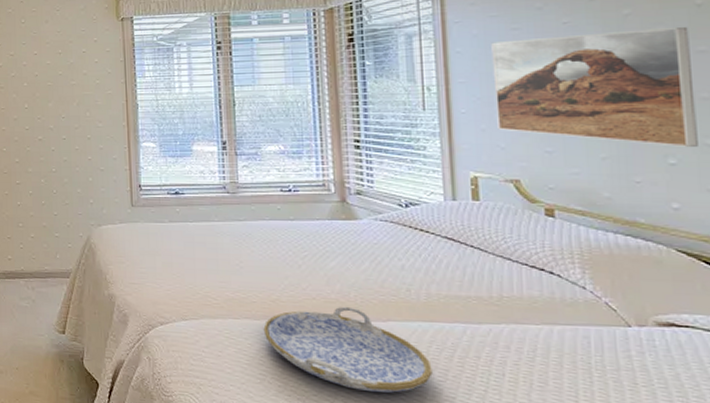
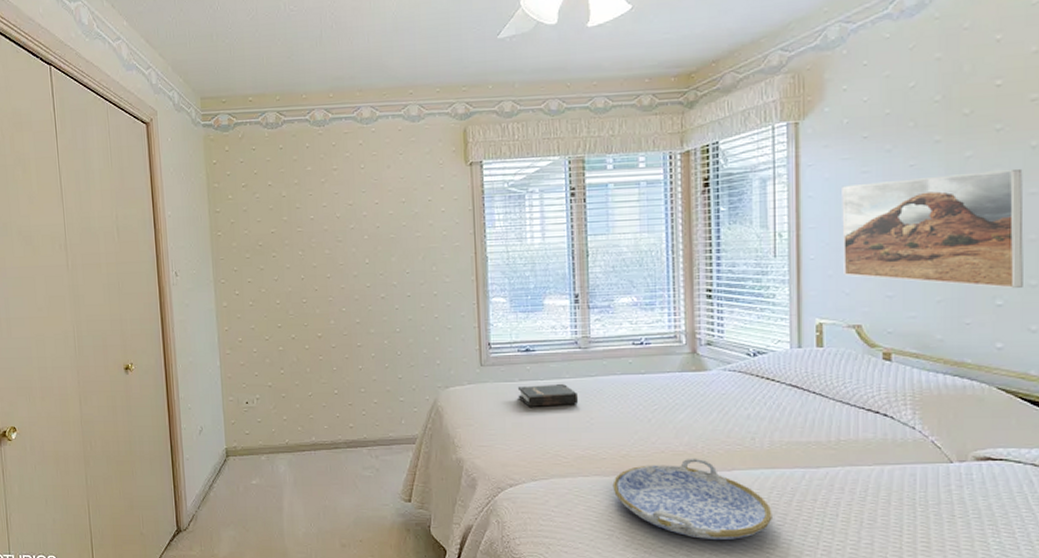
hardback book: none [167,226,228,248] -> present [517,383,579,407]

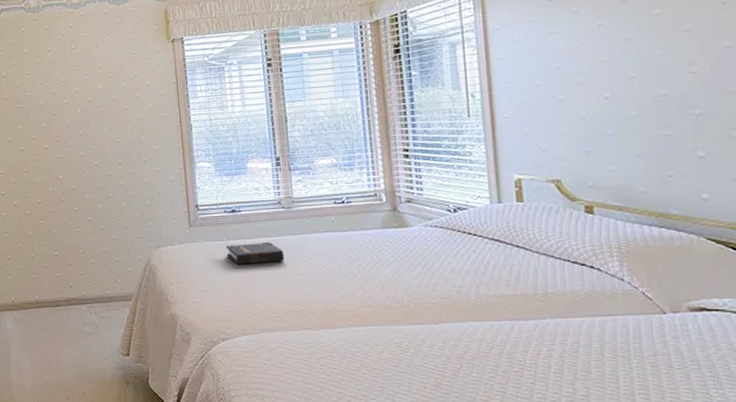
serving tray: present [612,458,772,541] -> none [322,311,484,393]
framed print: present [842,169,1024,288] -> none [531,24,725,140]

